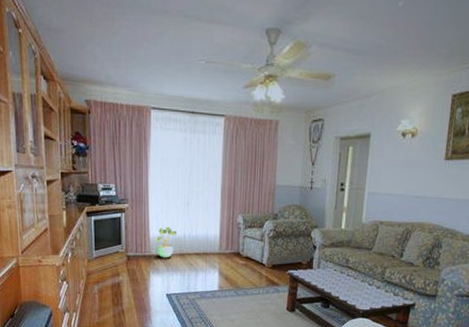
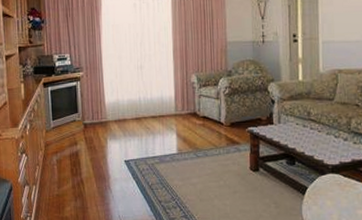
potted plant: present [155,226,176,258] -> none [111,91,132,124]

